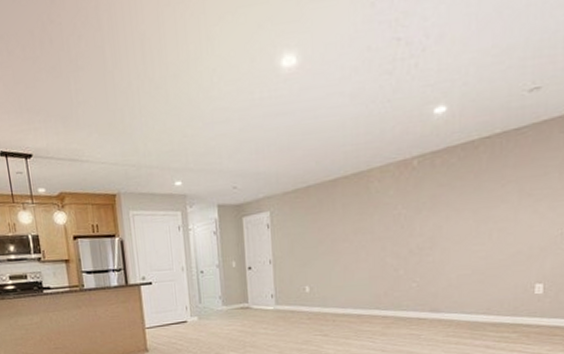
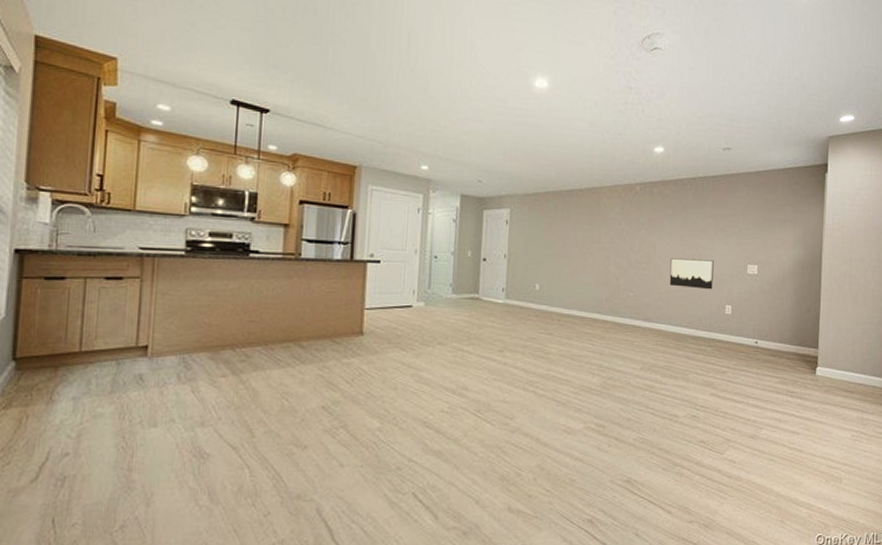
wall art: none [460,233,518,270] -> present [669,258,714,290]

